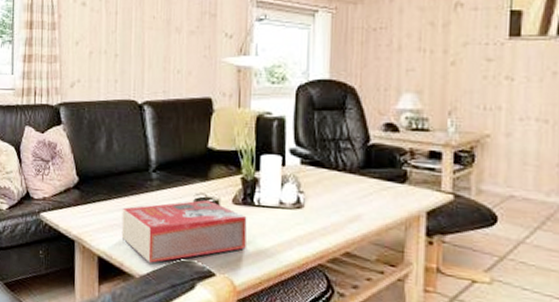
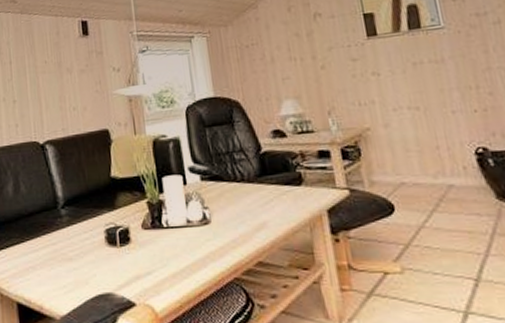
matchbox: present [121,199,247,263] -> none [36,228,162,302]

